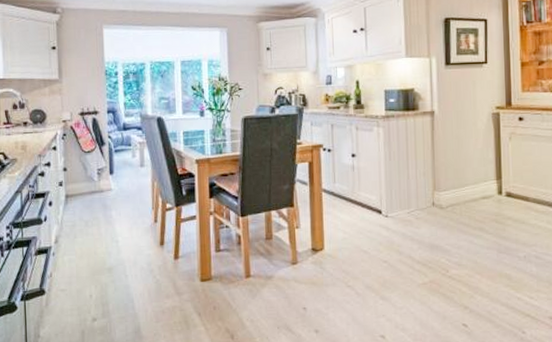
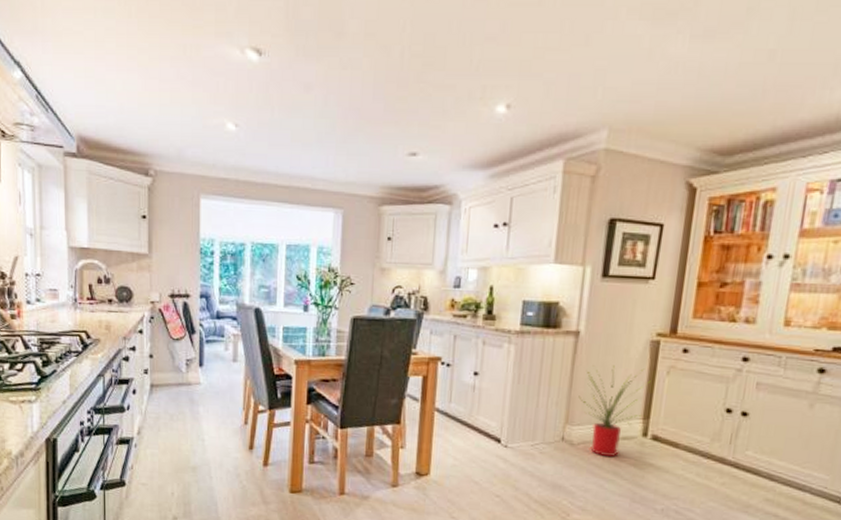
house plant: none [441,136,499,216] -> present [578,365,651,457]

